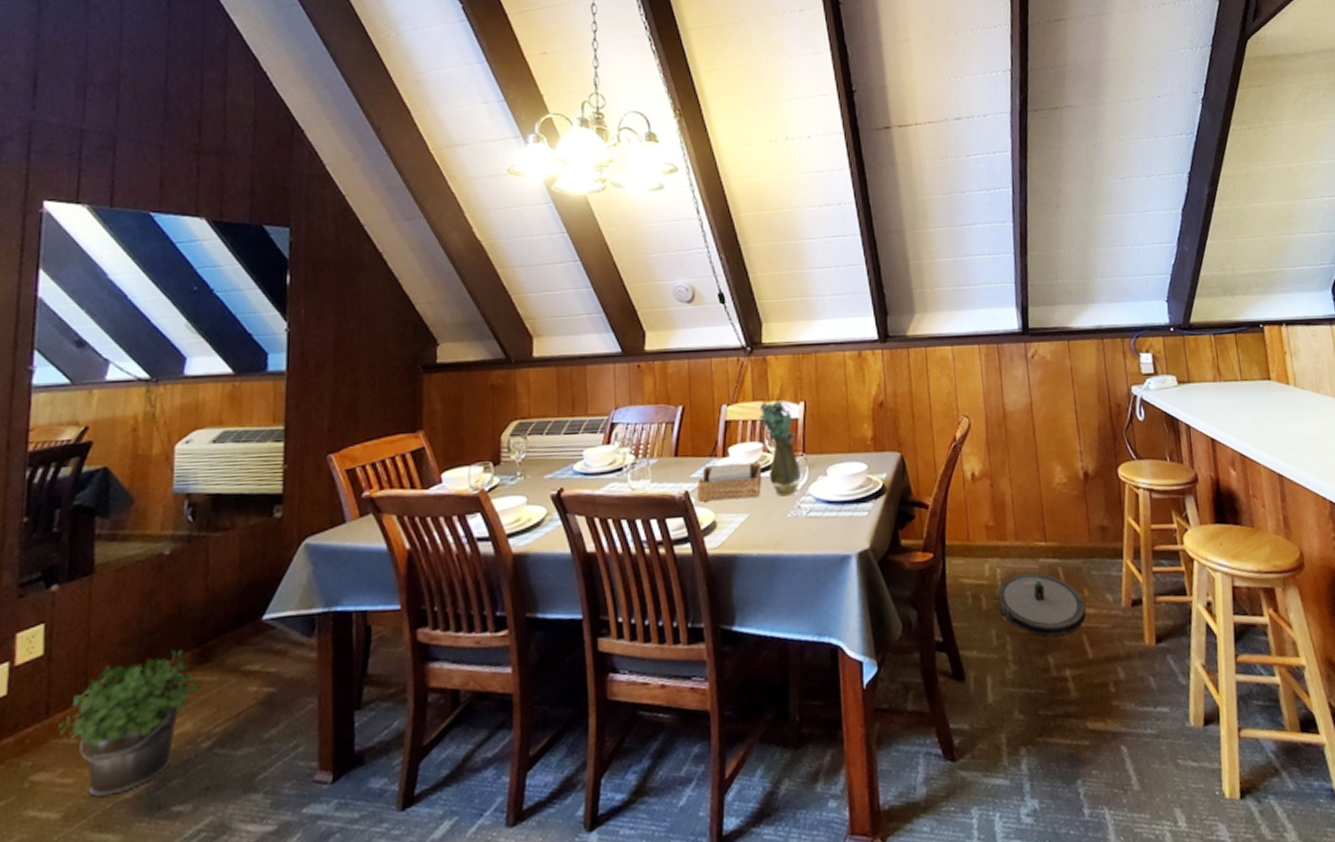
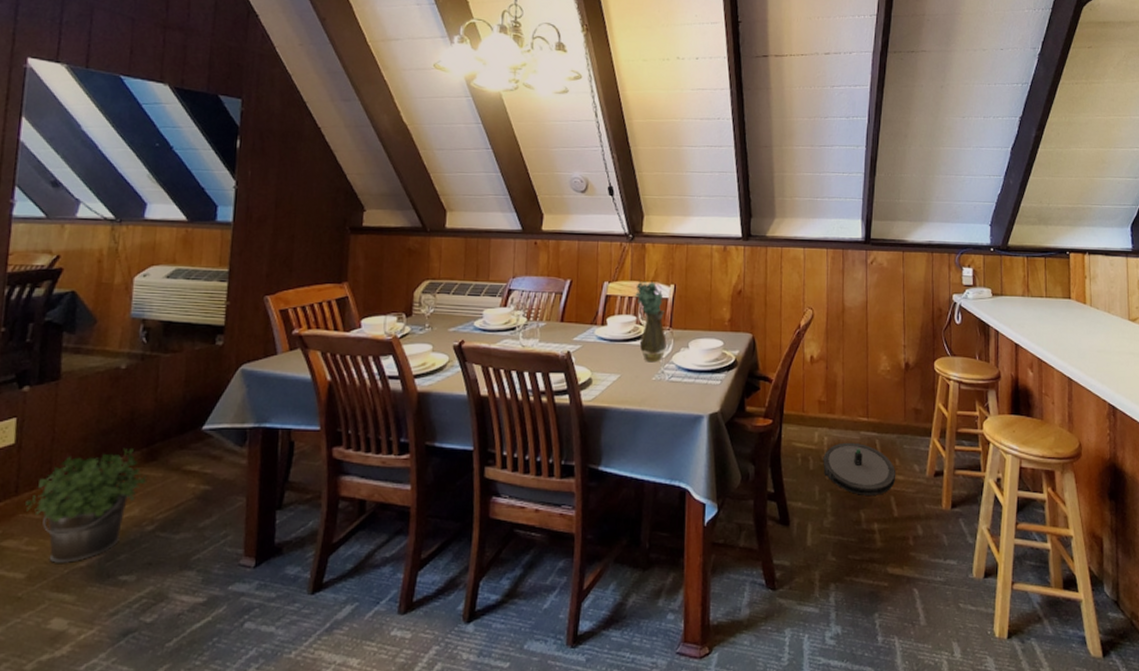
napkin holder: present [697,462,762,502] -> none [578,331,634,362]

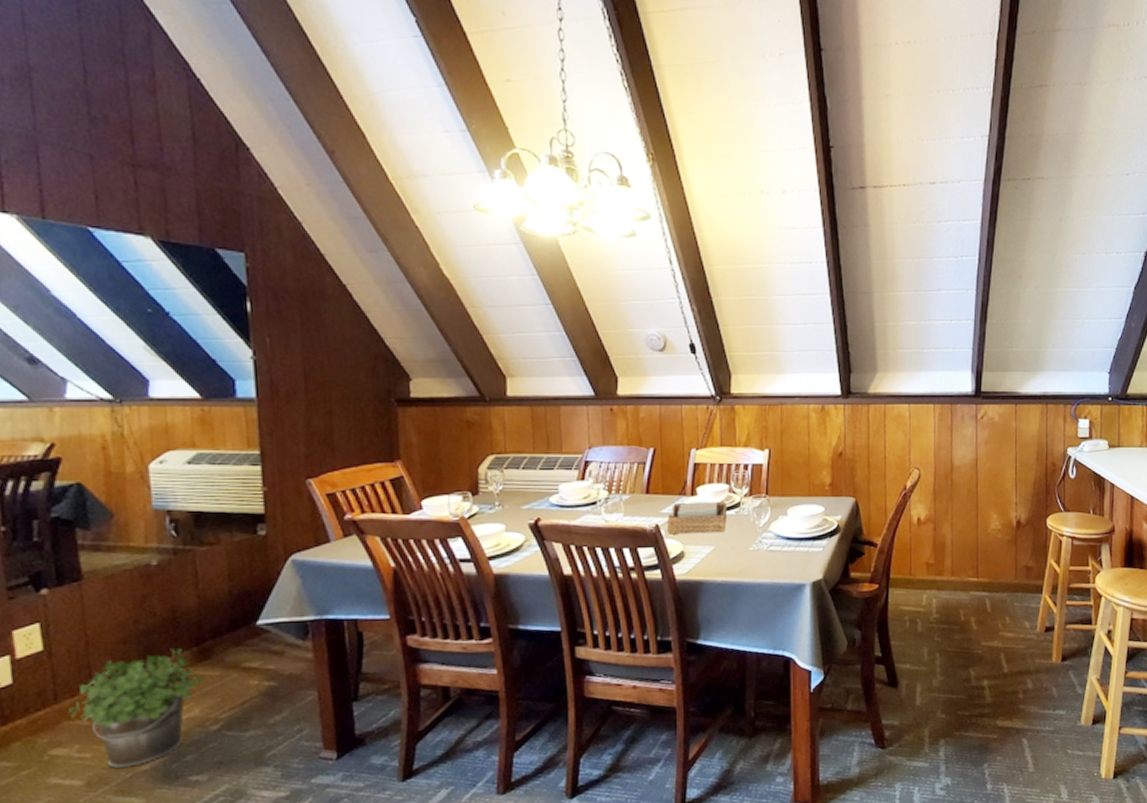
napkin holder: none [578,331,634,362] -> present [667,501,728,534]
vase: present [635,278,667,363] -> none [726,444,763,532]
robot vacuum: present [823,442,896,495] -> none [931,603,1007,654]

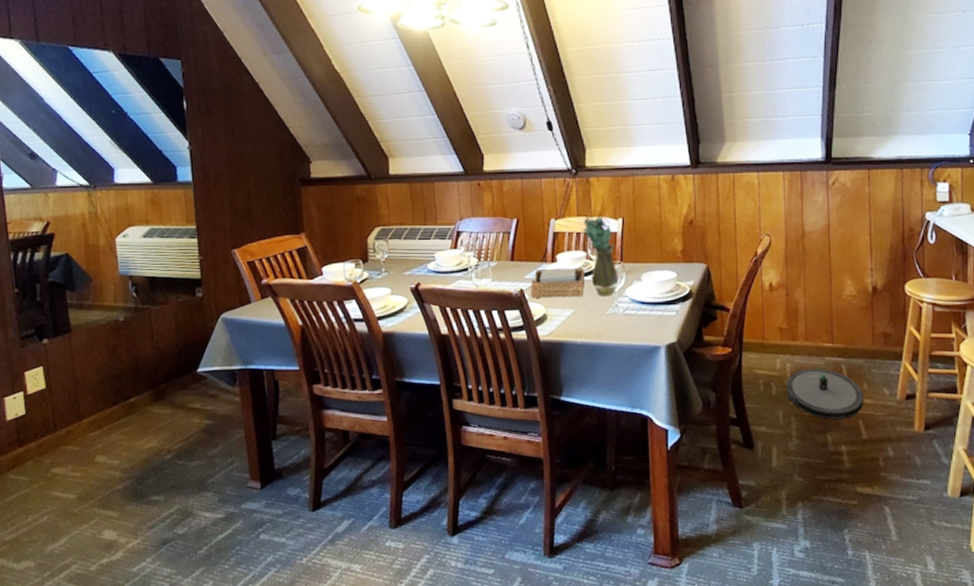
potted plant: present [69,647,204,768] -> none [64,389,159,486]
vase: none [726,444,763,532] -> present [583,214,619,297]
robot vacuum: none [931,603,1007,654] -> present [786,368,865,419]

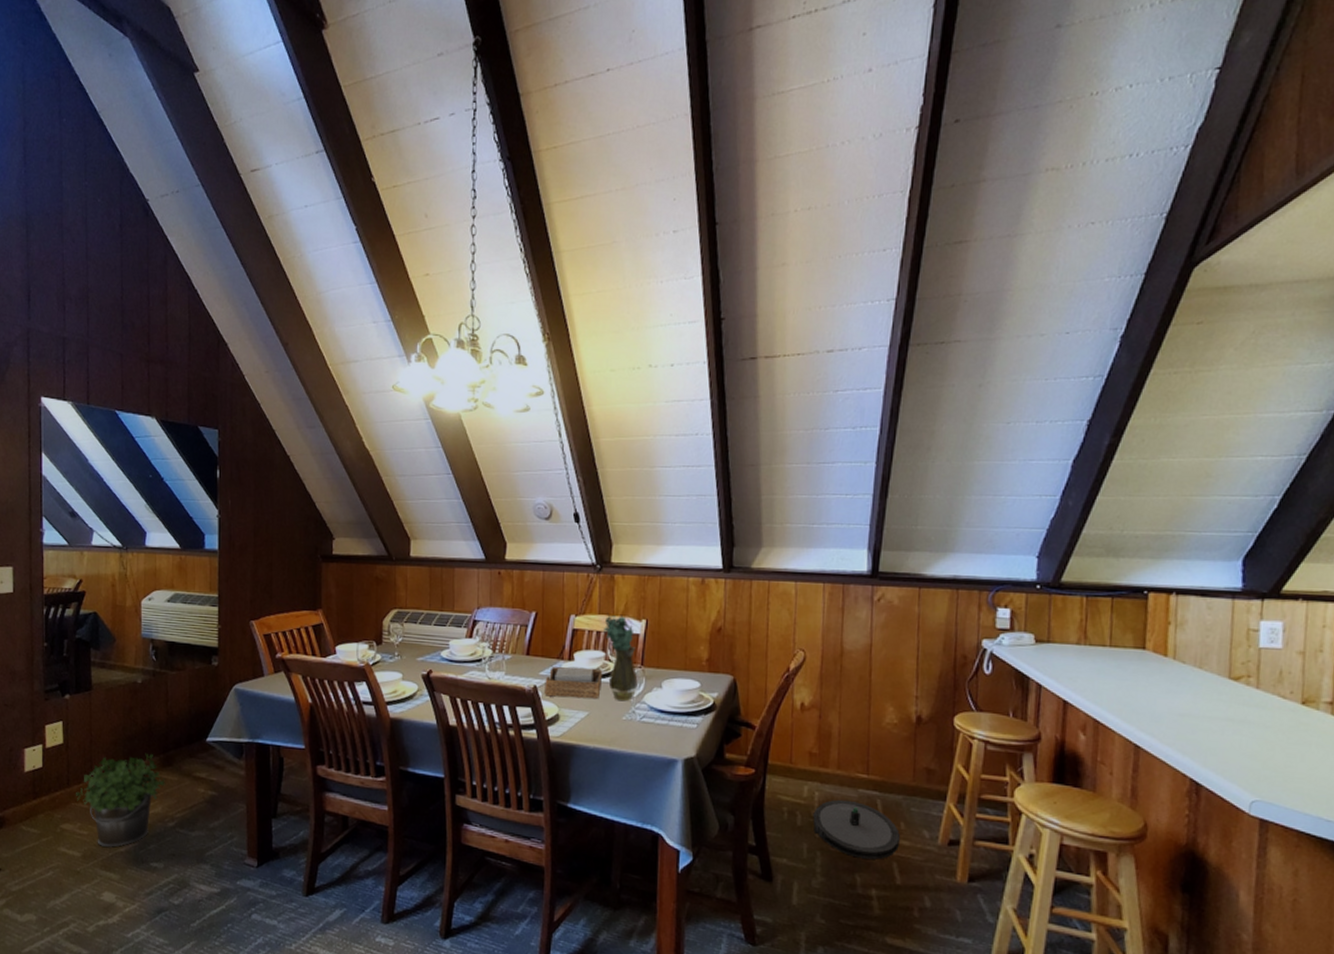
potted plant: none [64,389,159,486] -> present [76,752,166,848]

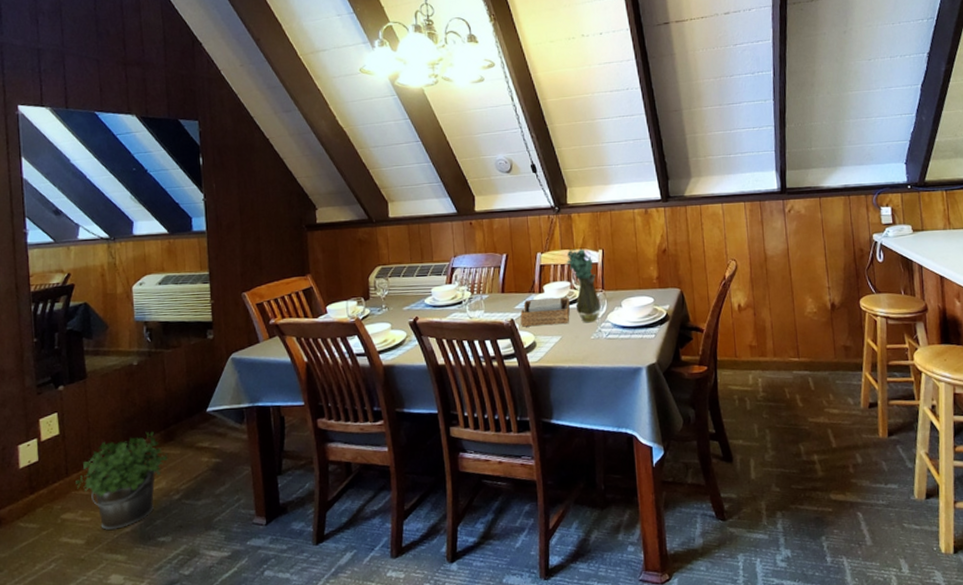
robot vacuum: present [813,799,901,860] -> none [759,381,832,430]

